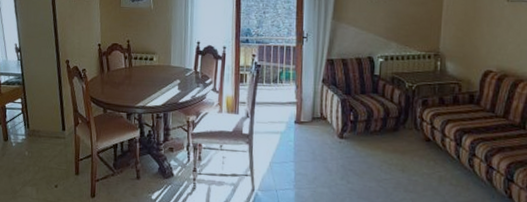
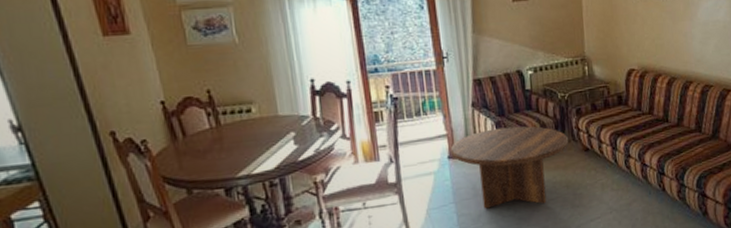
coffee table: none [297,104,411,182] -> present [450,126,569,209]

